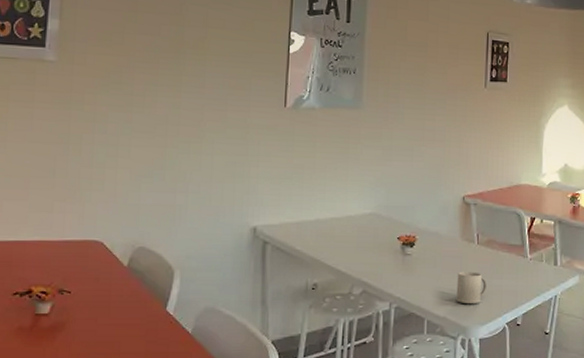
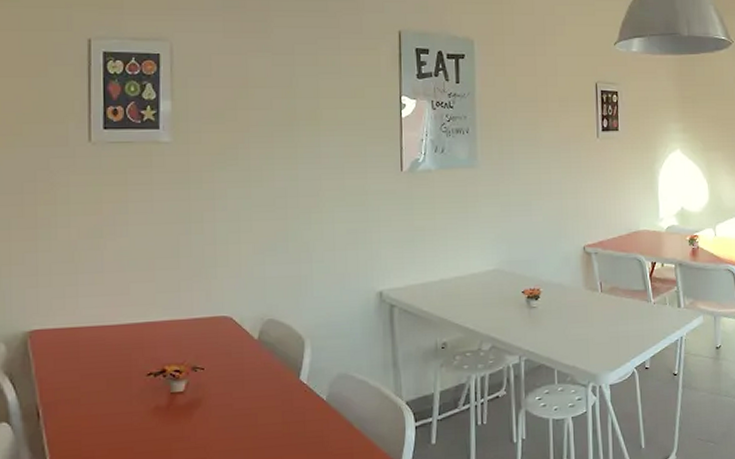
mug: present [456,271,486,304] -> none [583,319,613,352]

